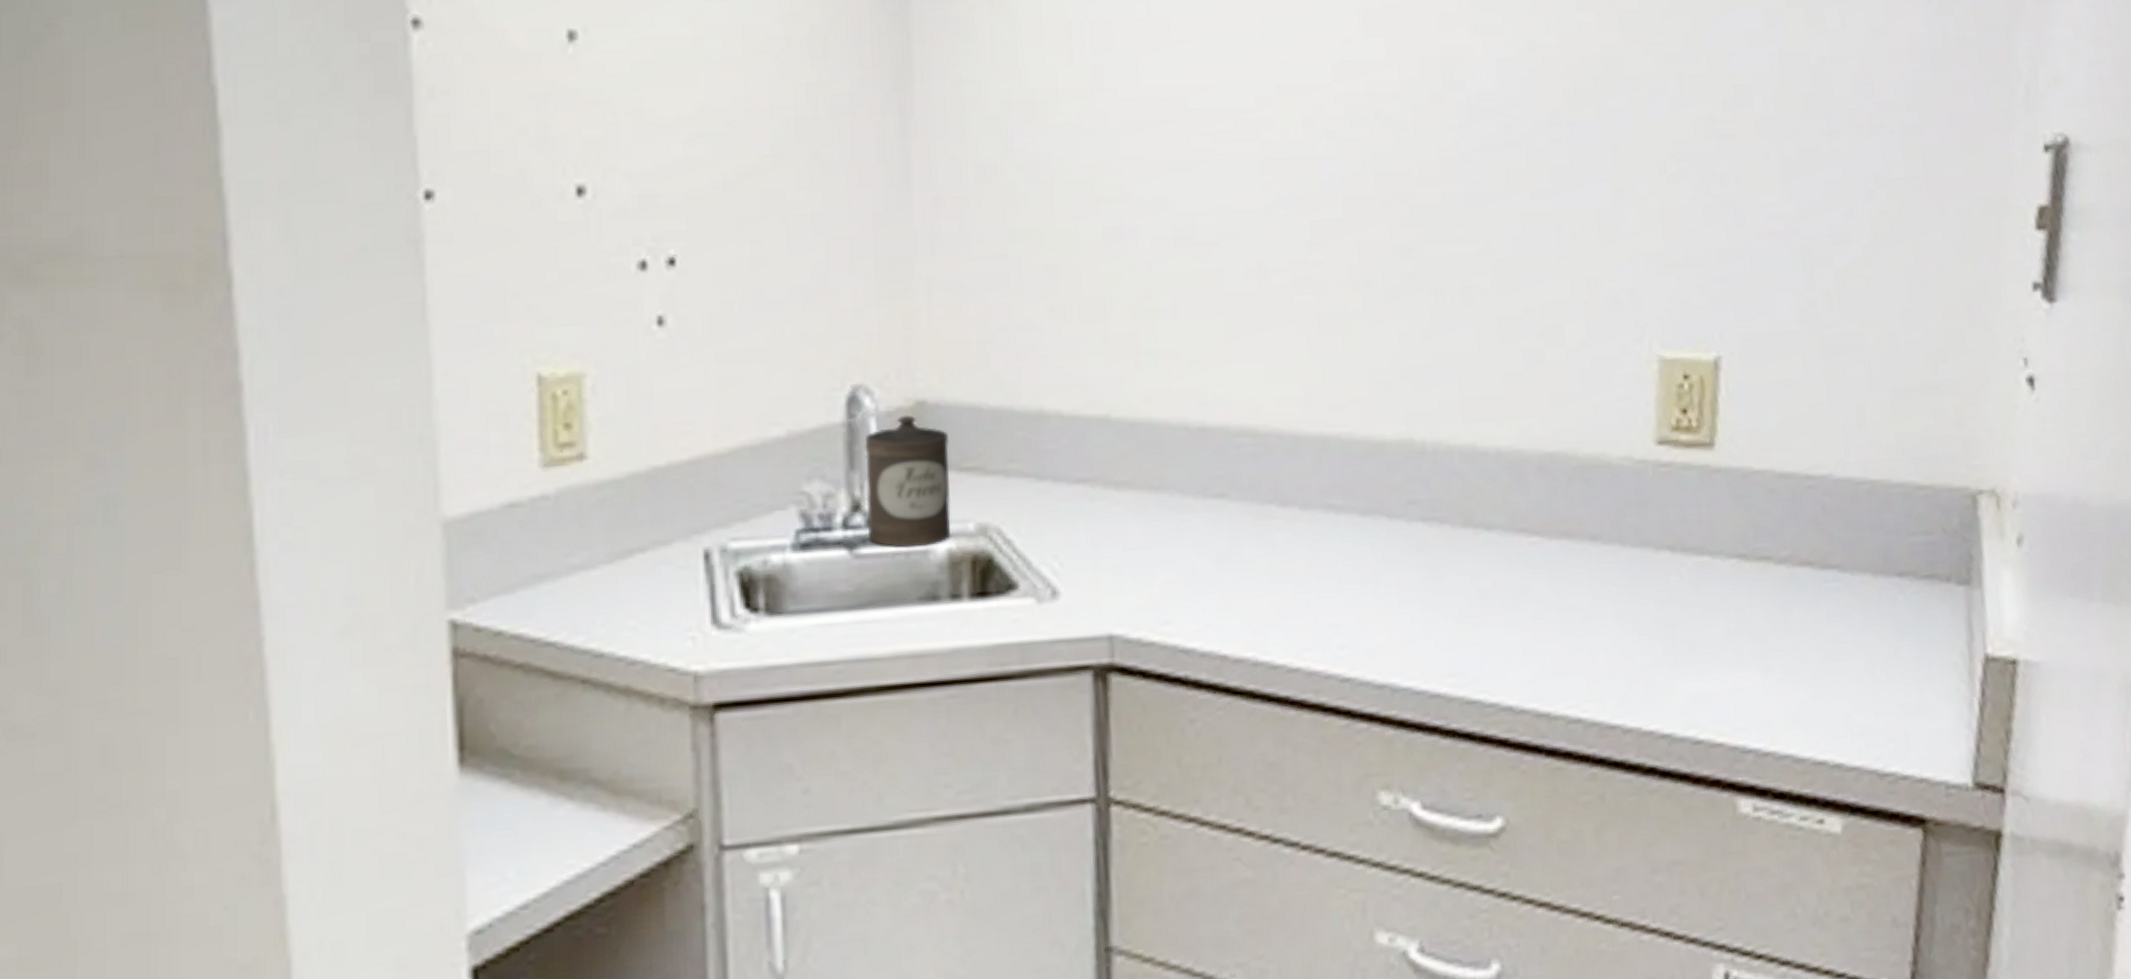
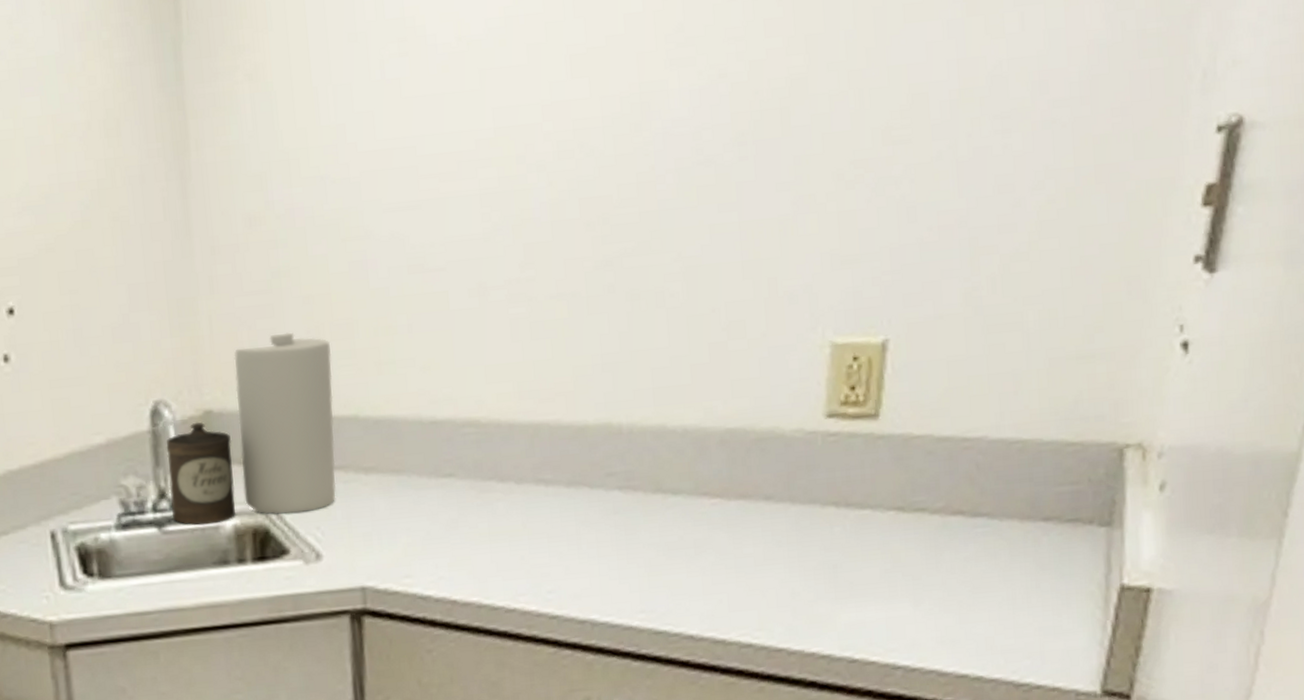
paper towel holder: none [957,309,1080,537] -> present [234,332,336,514]

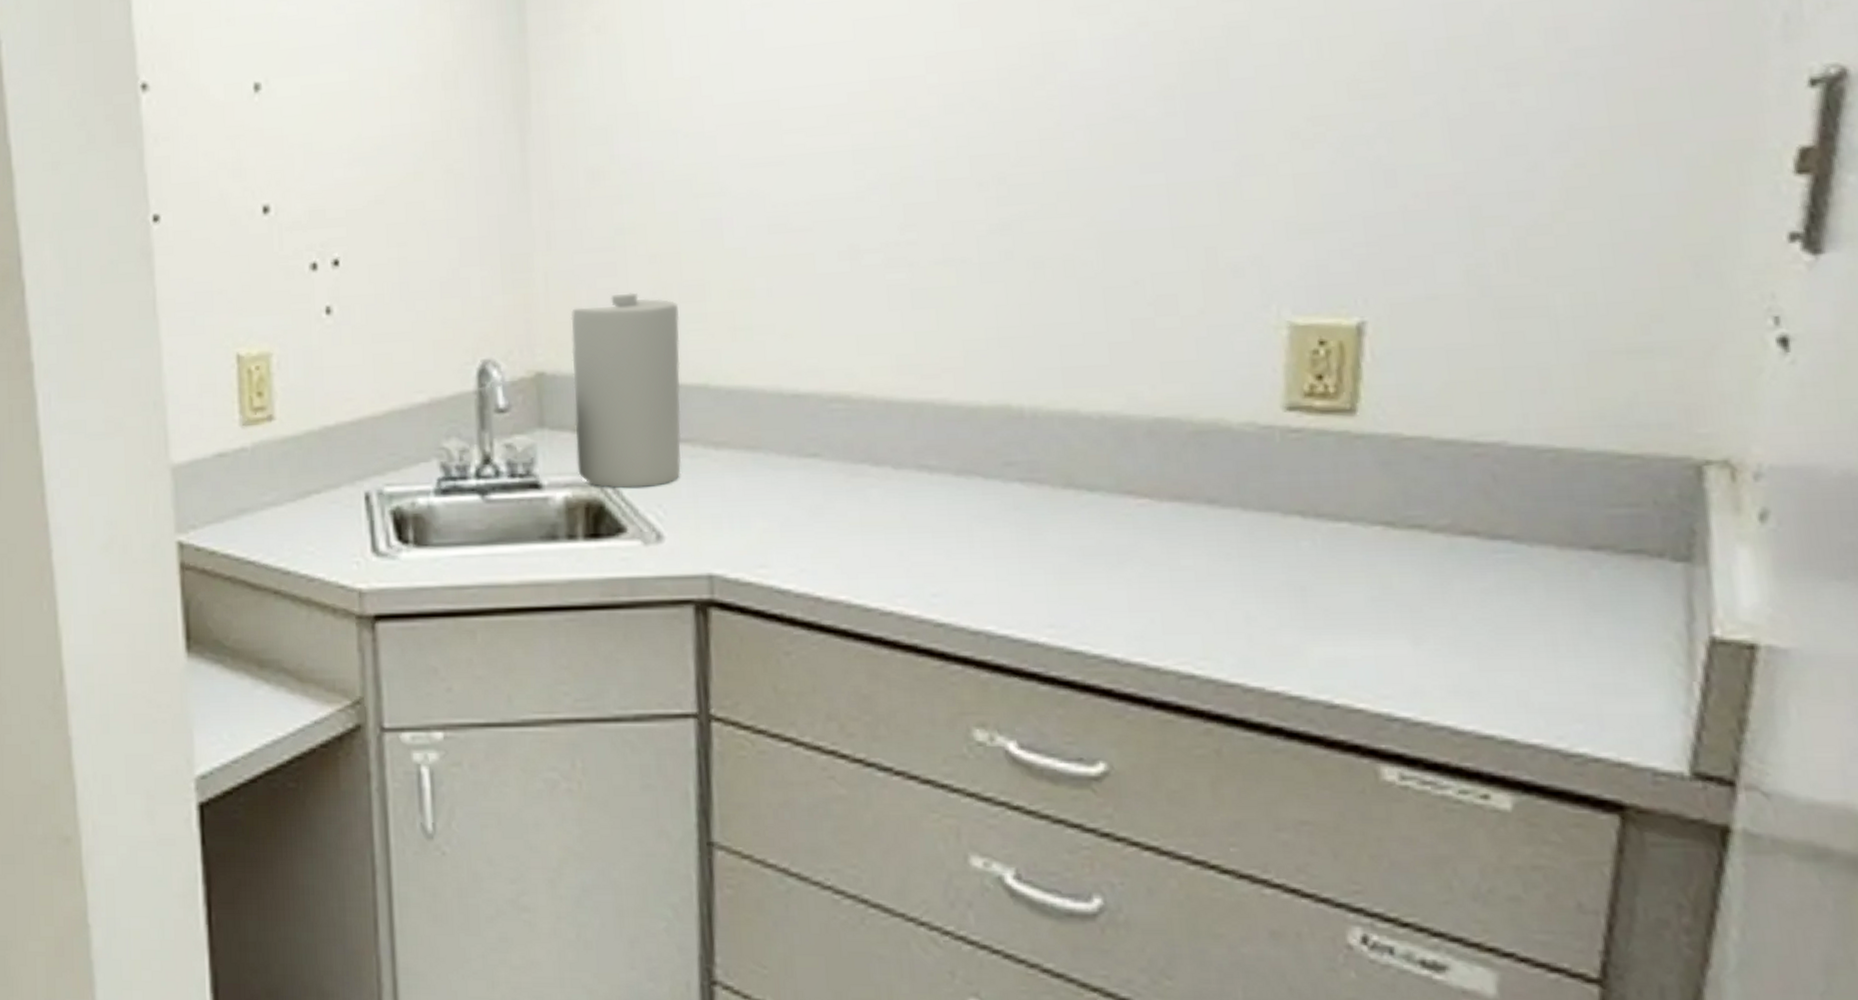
canister: present [166,422,236,524] -> none [493,384,567,494]

